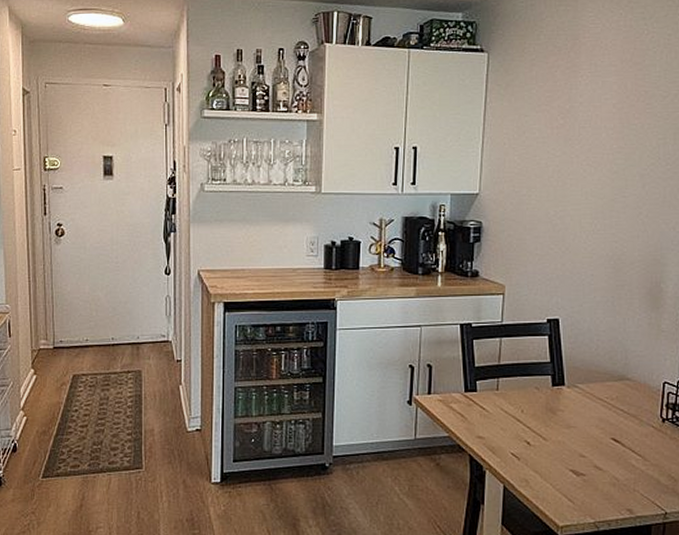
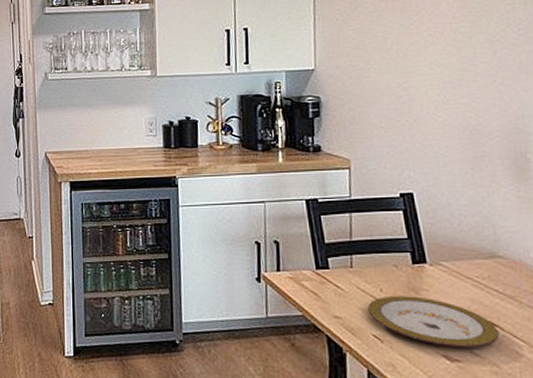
plate: none [508,416,620,462] -> present [367,295,500,348]

